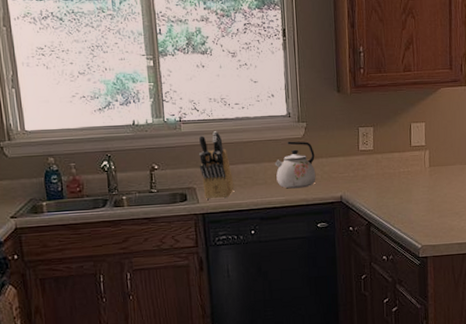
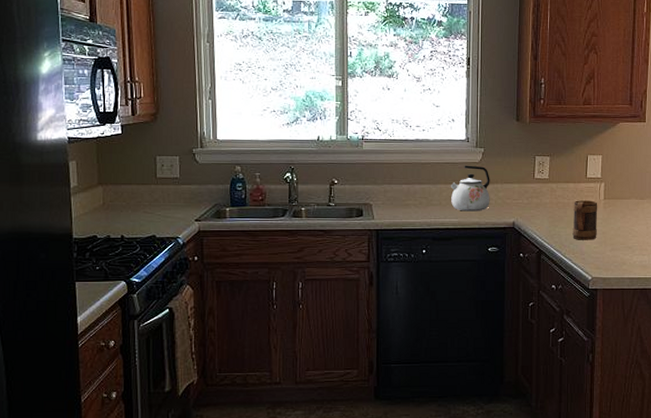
knife block: present [198,131,235,200] -> none [377,151,409,217]
mug: none [399,169,424,210] -> present [572,200,598,240]

